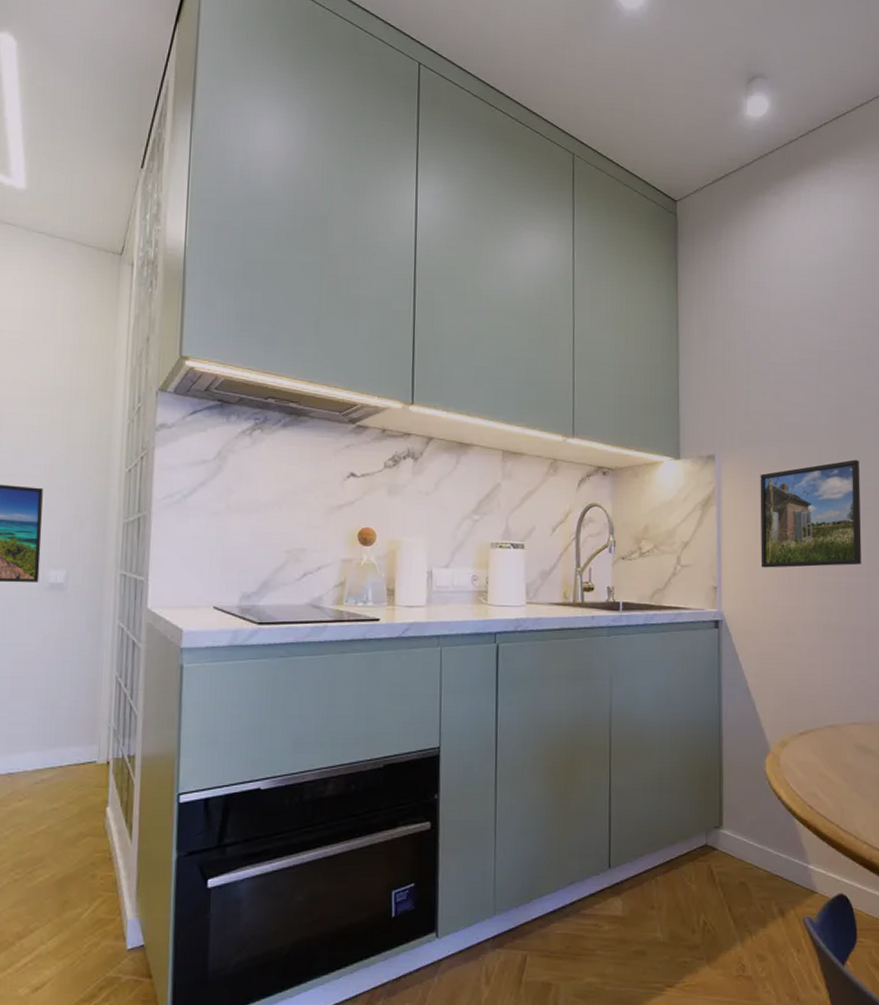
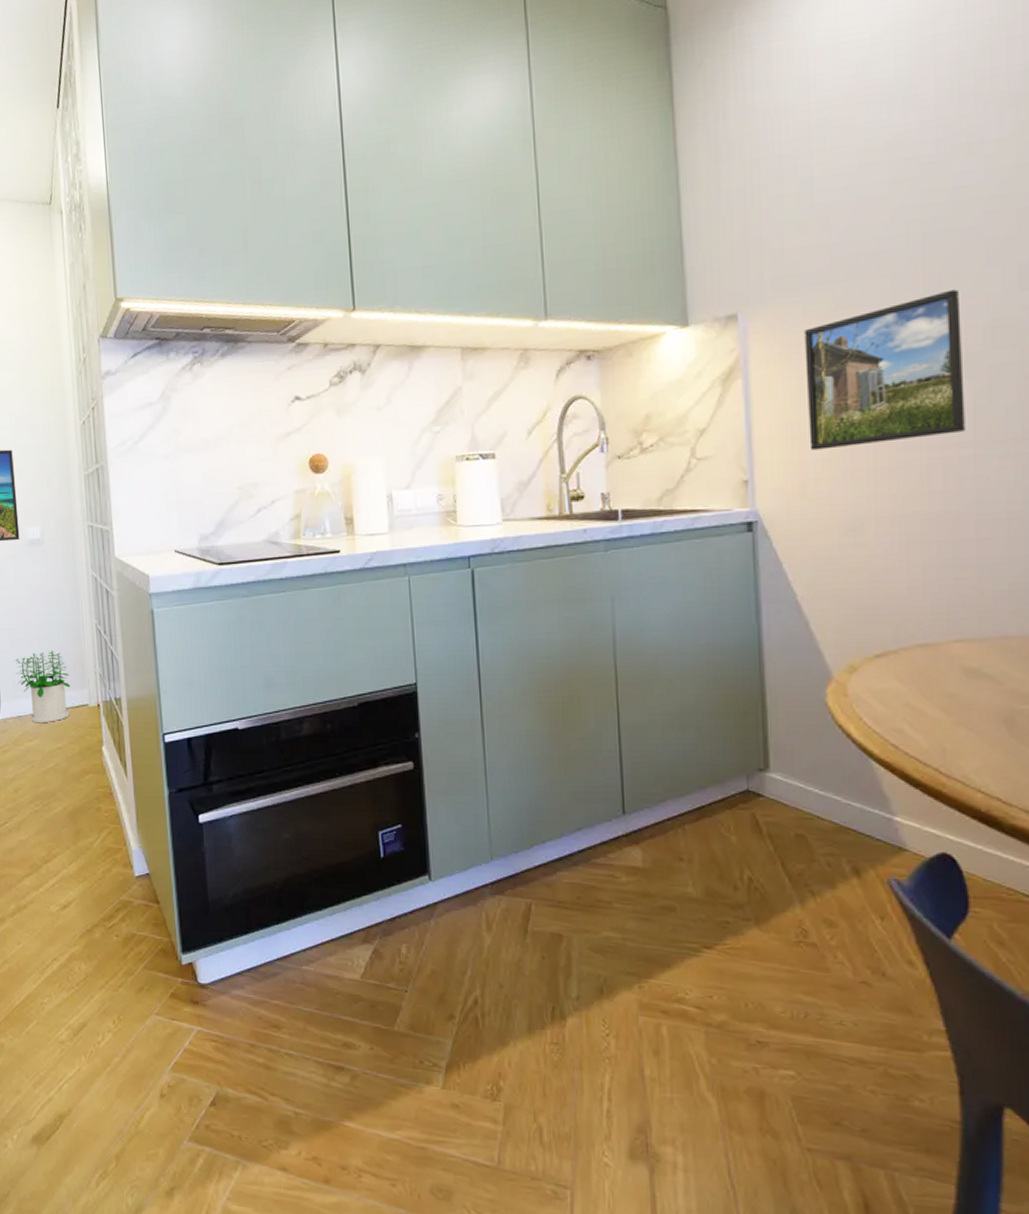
potted plant: none [12,703,78,780] -> present [14,651,71,722]

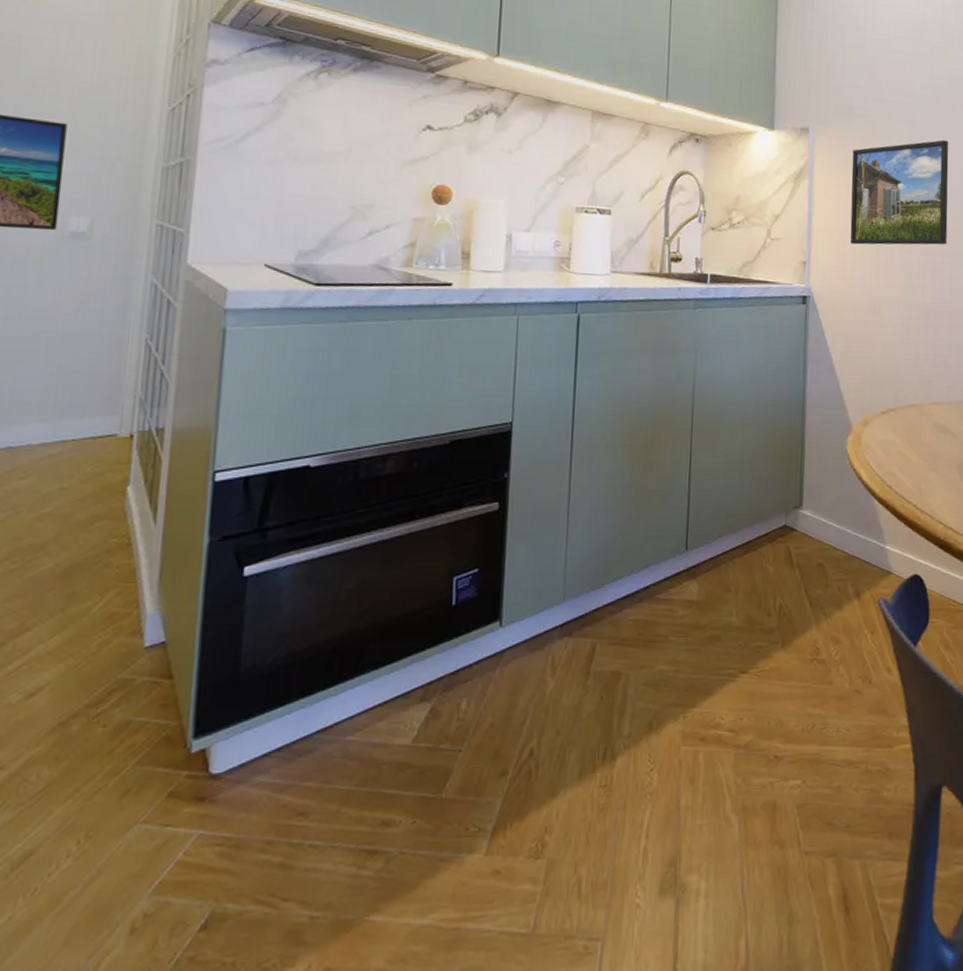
potted plant: present [14,651,71,722] -> none [16,368,97,456]

